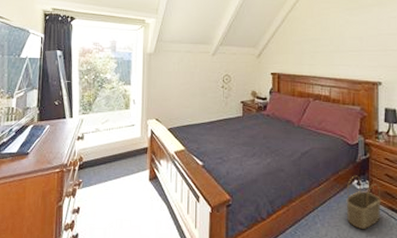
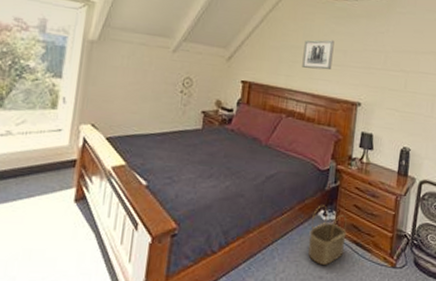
wall art: none [323,29,350,56] -> present [302,40,335,70]

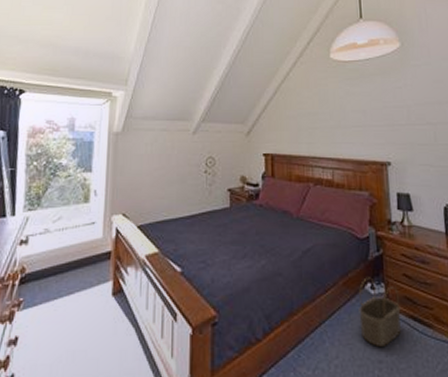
wall art: present [302,40,335,70] -> none [321,102,353,133]

